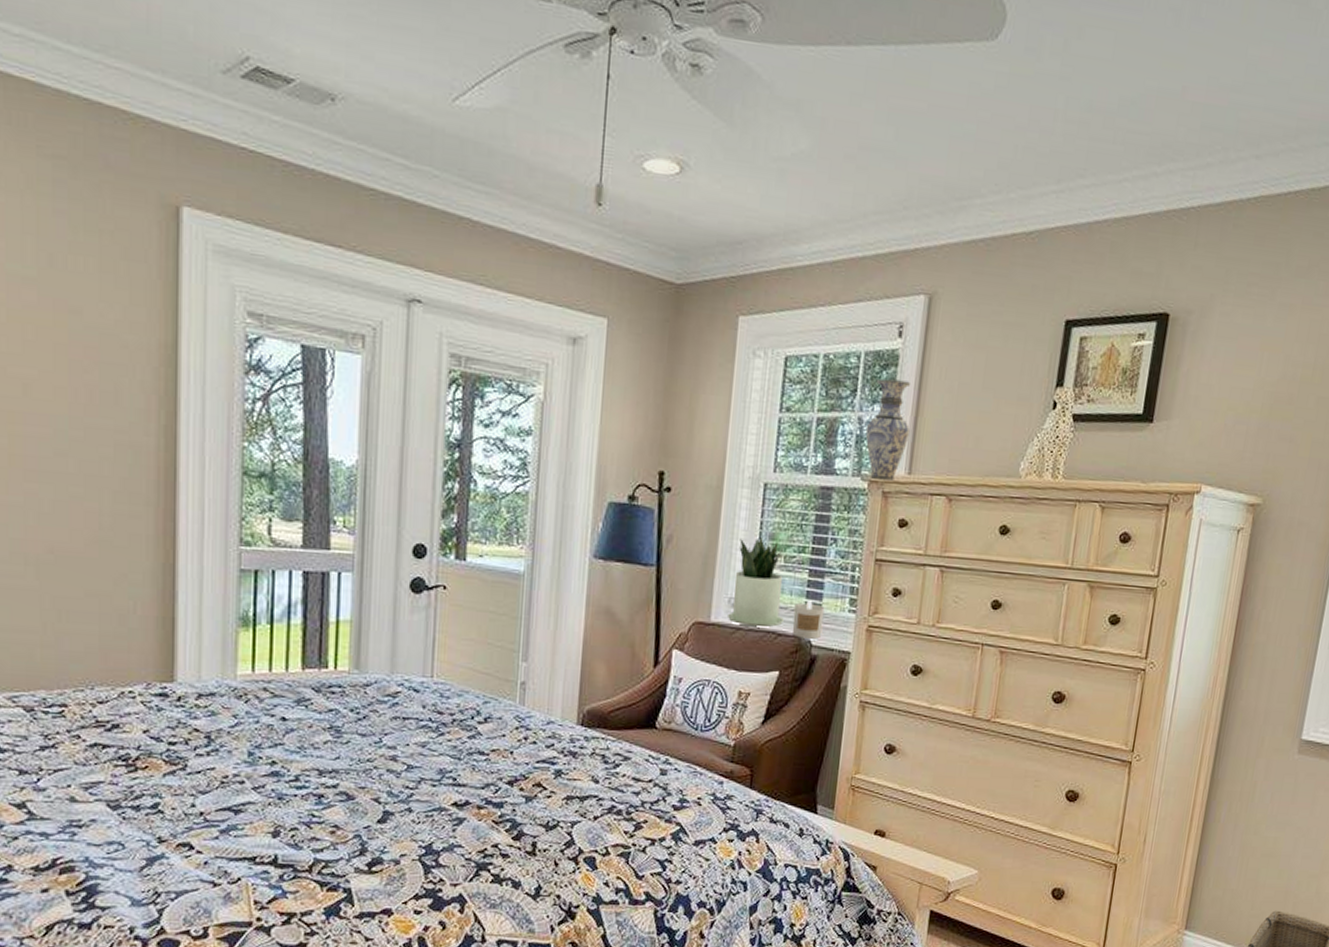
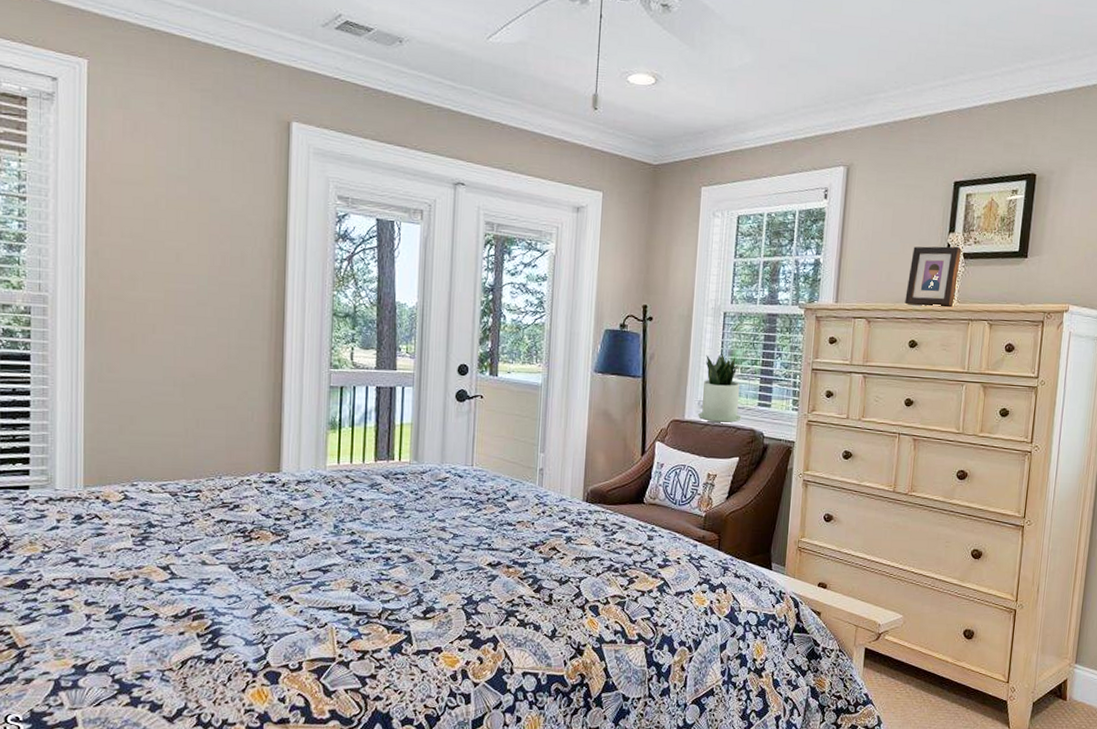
candle: present [792,600,825,640] -> none [748,401,773,433]
vase: present [865,378,911,481] -> none [801,230,836,308]
picture frame: none [996,403,1071,485] -> present [905,246,962,308]

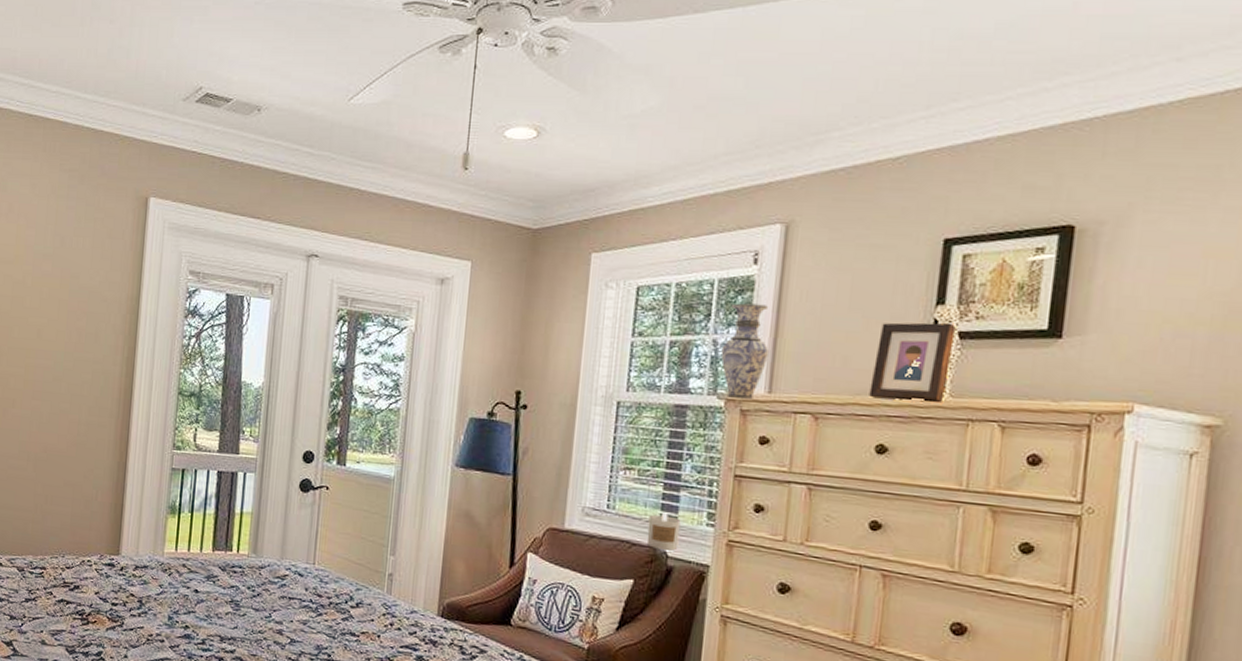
planter: present [697,354,742,424] -> none [580,452,638,537]
candle: none [748,401,773,433] -> present [647,512,681,551]
vase: none [801,230,836,308] -> present [721,303,770,399]

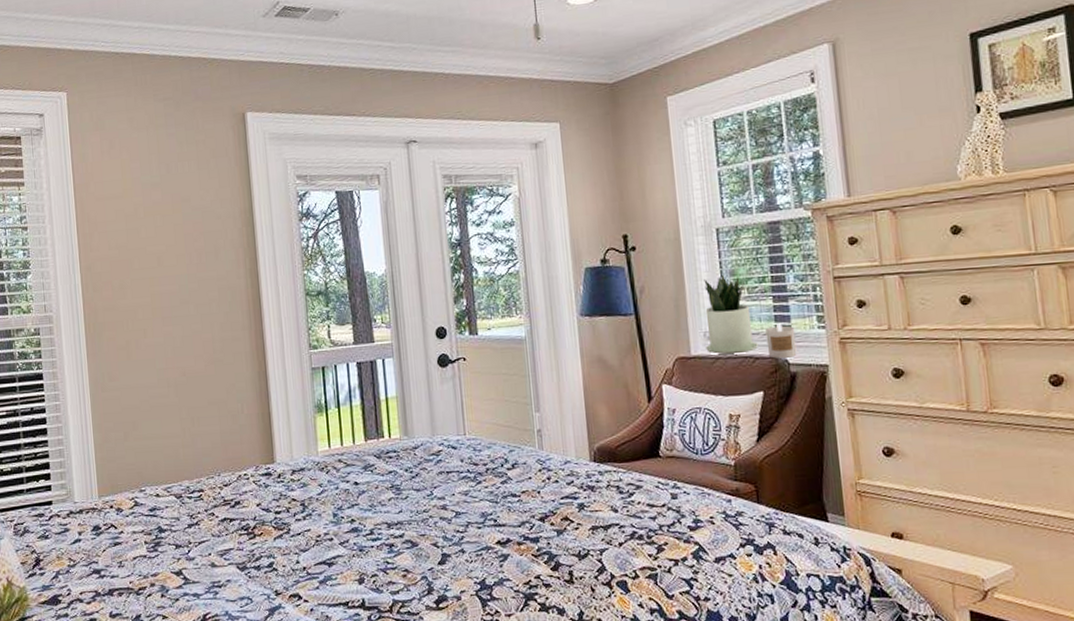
planter: none [580,452,638,537] -> present [704,275,758,355]
vase: present [721,303,770,399] -> none [798,117,842,207]
picture frame: present [869,322,956,404] -> none [933,106,1000,185]

